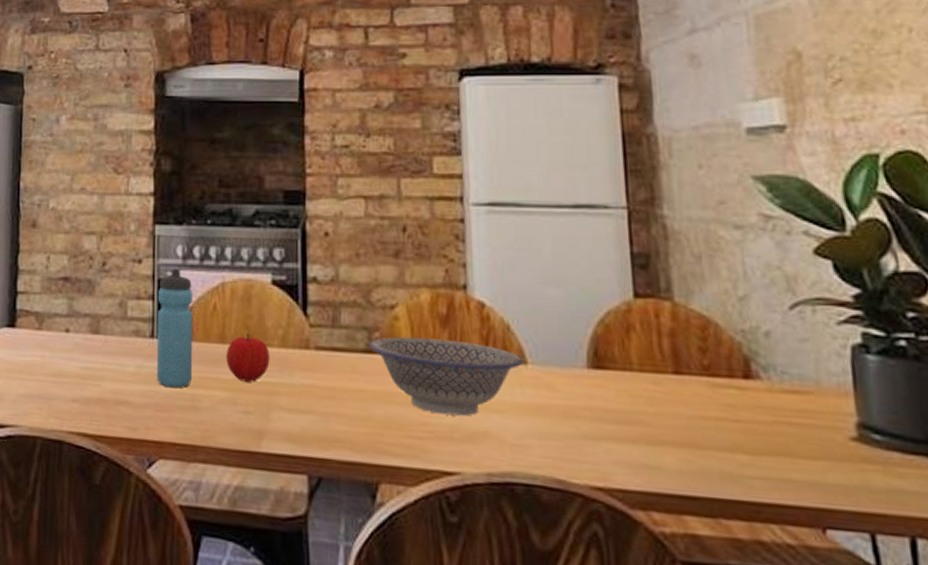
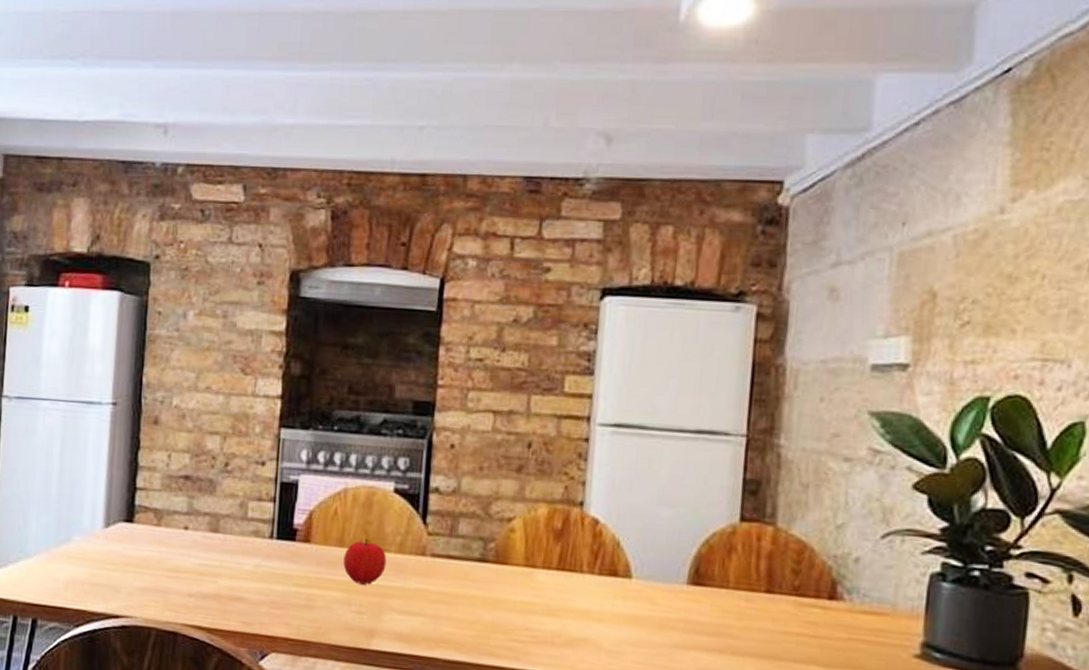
water bottle: present [156,269,193,388] -> none [273,473,315,588]
bowl: present [369,336,523,416] -> none [484,547,628,624]

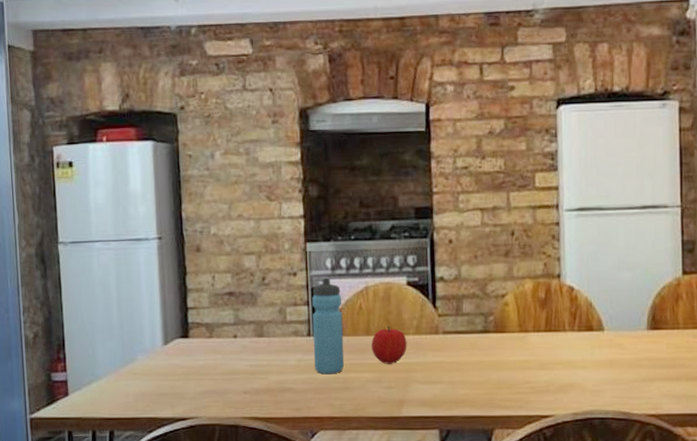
water bottle: none [273,473,315,588] -> present [312,278,345,375]

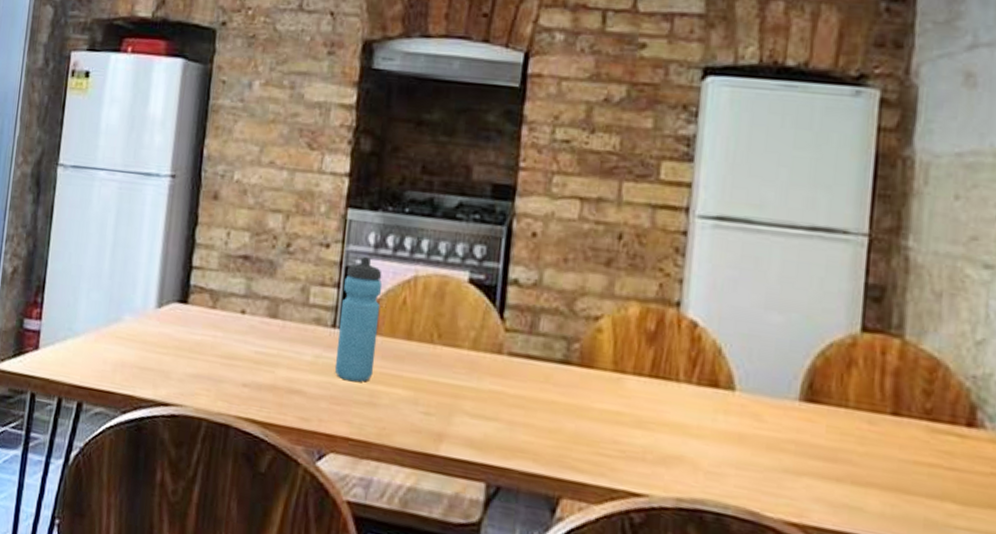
fruit: present [371,325,407,365] -> none [411,331,459,384]

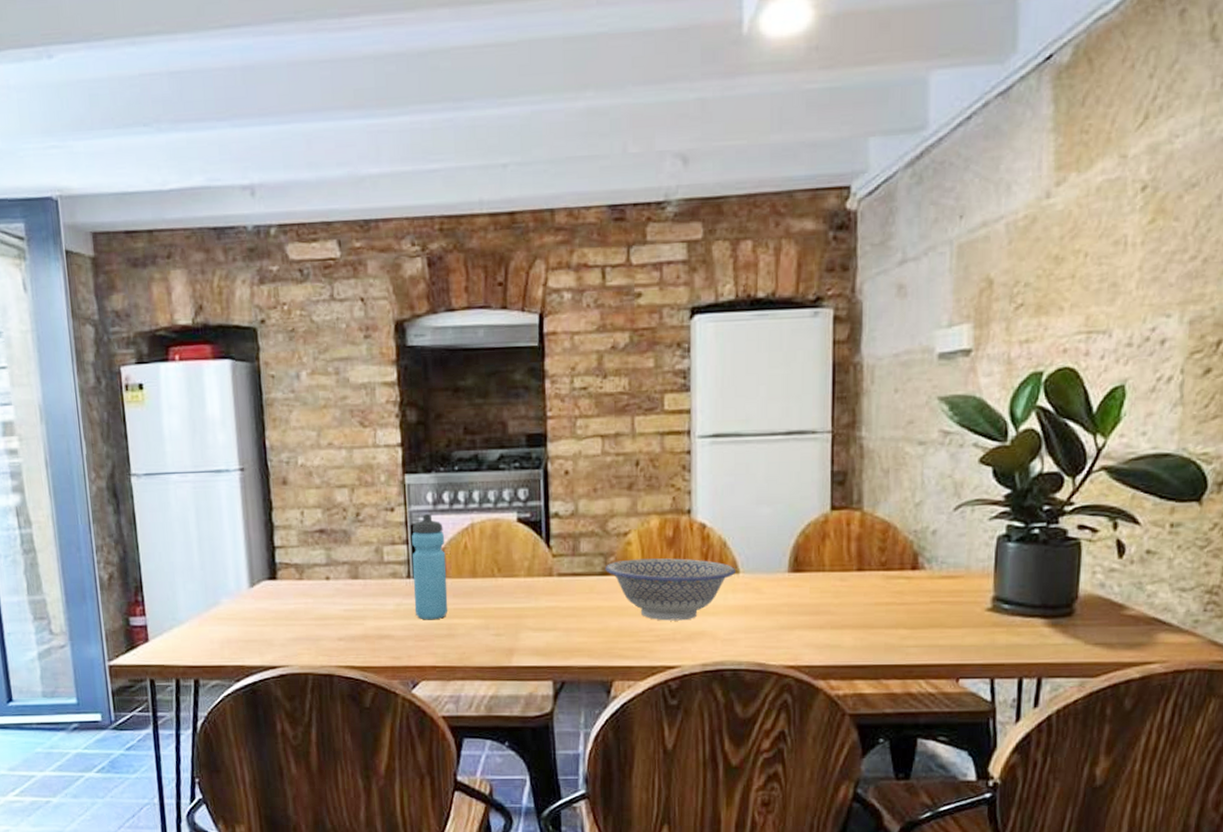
bowl: none [567,349,731,439] -> present [605,558,735,621]

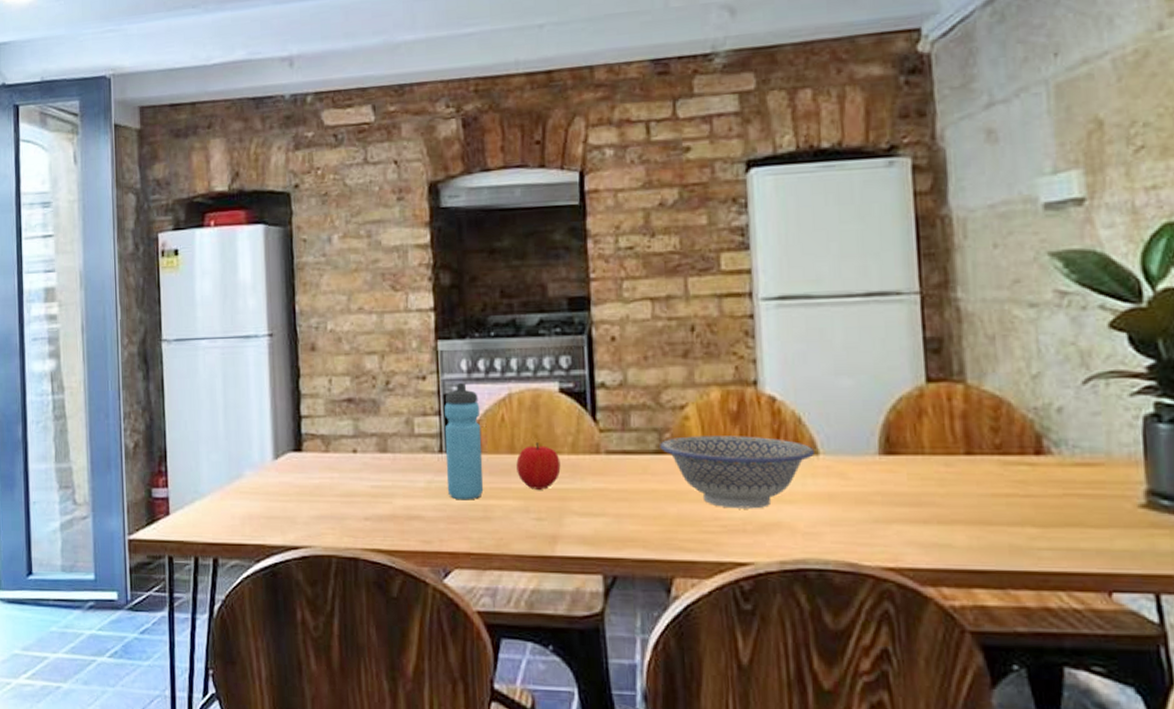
fruit: none [478,566,518,610] -> present [516,441,561,491]

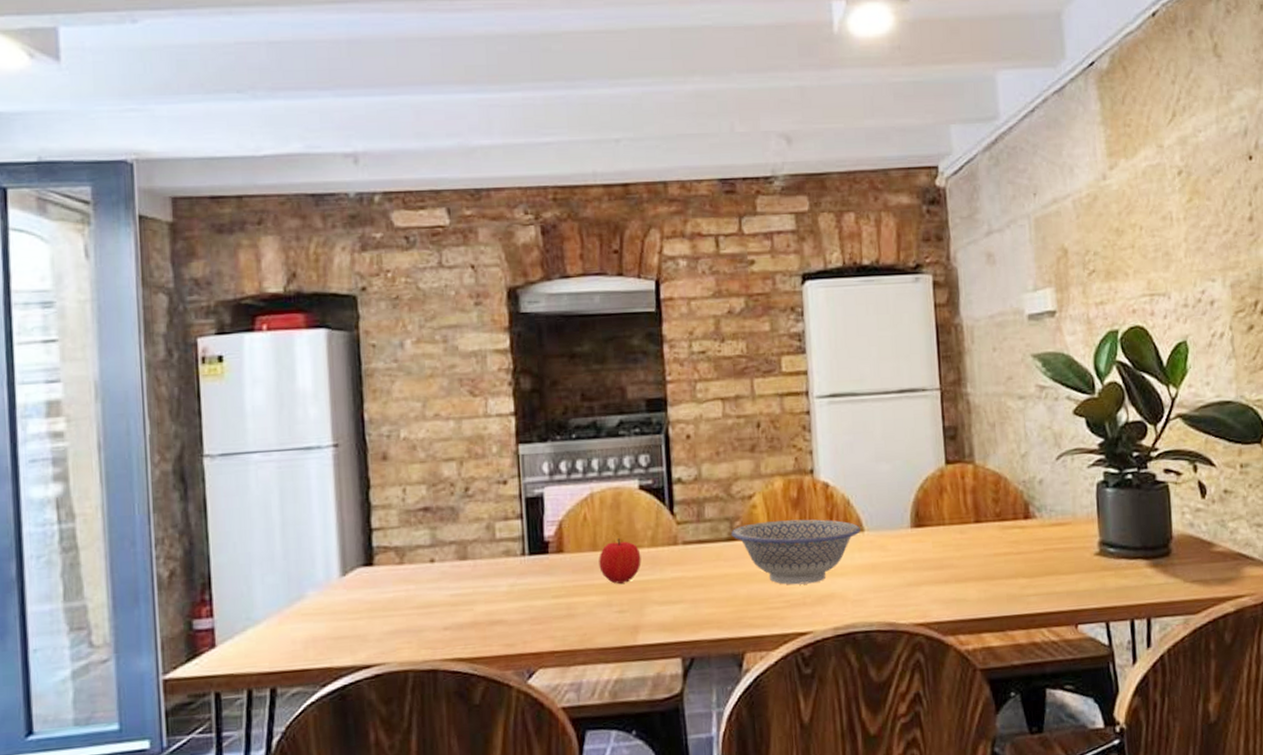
water bottle: present [444,383,484,500] -> none [526,486,567,601]

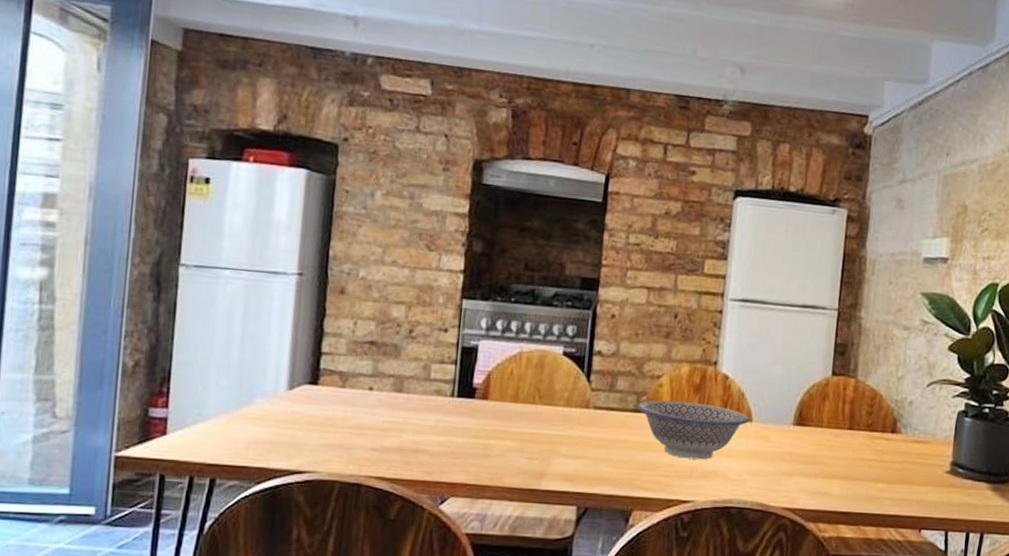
fruit: present [599,537,641,585] -> none [517,394,556,435]

